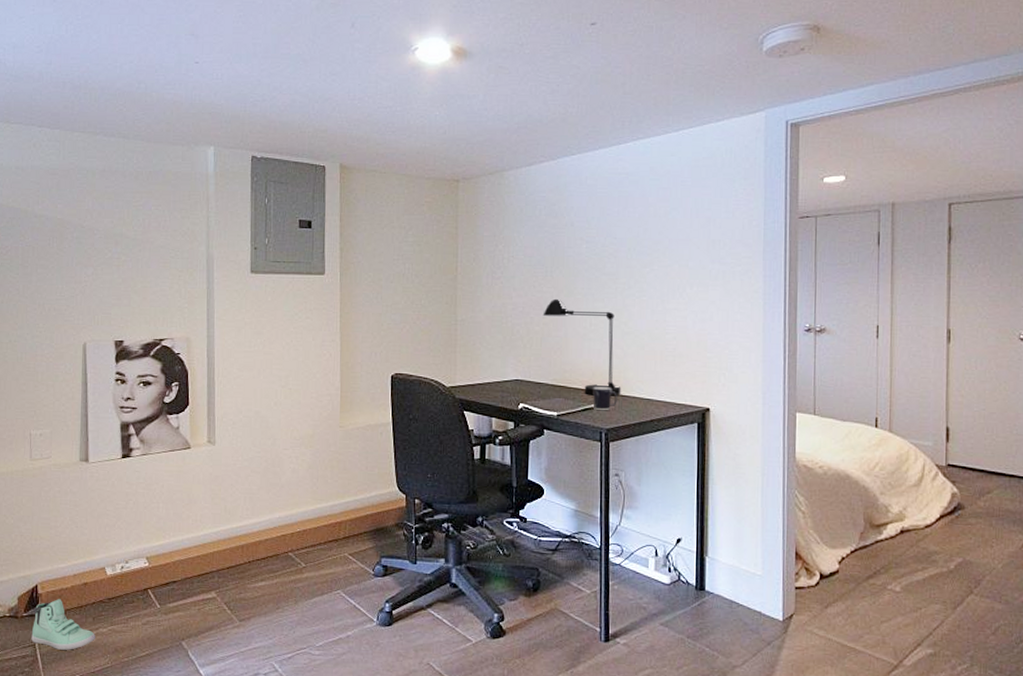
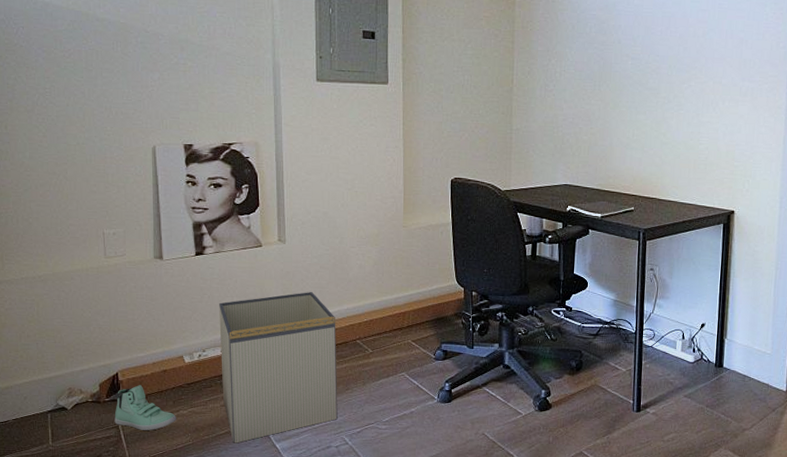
storage bin: none [144,498,267,667] -> present [219,292,338,443]
desk lamp: present [543,298,621,396] -> none [590,110,659,200]
mug: present [593,387,617,411] -> none [633,191,655,213]

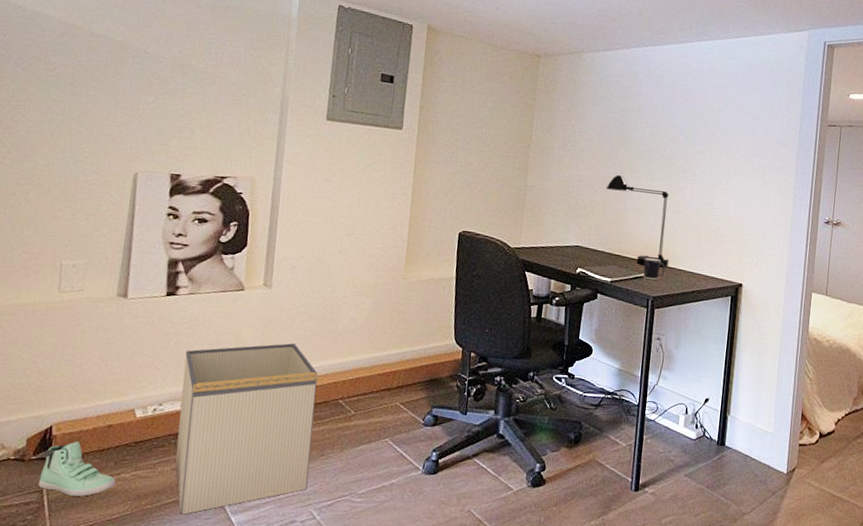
desk lamp: none [590,110,659,200] -> present [606,174,669,268]
mug: none [633,191,655,213] -> present [643,258,665,281]

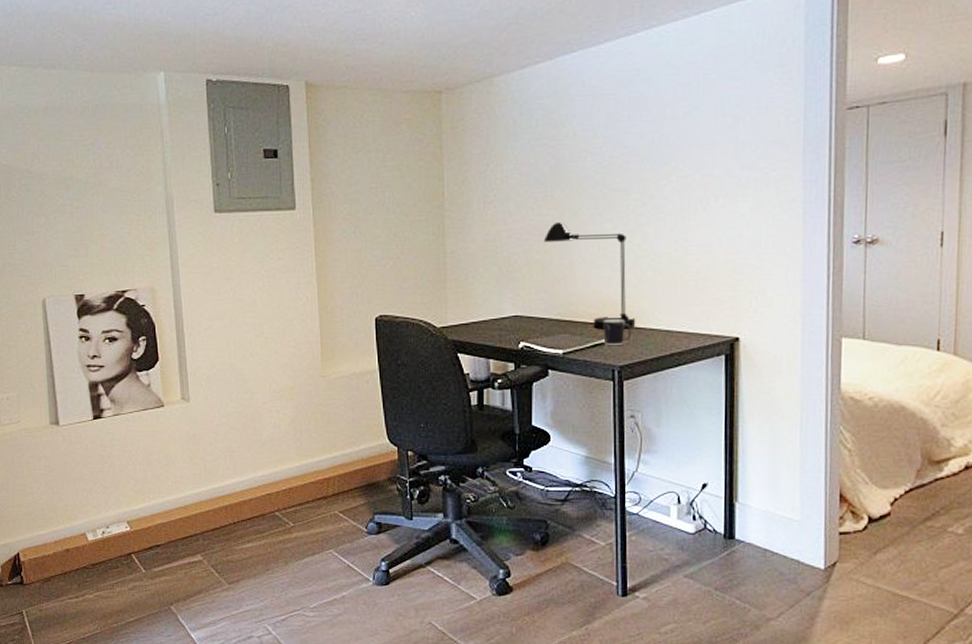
sneaker: present [38,441,116,497] -> none [17,566,82,617]
storage bin: present [175,343,318,515] -> none [121,457,258,632]

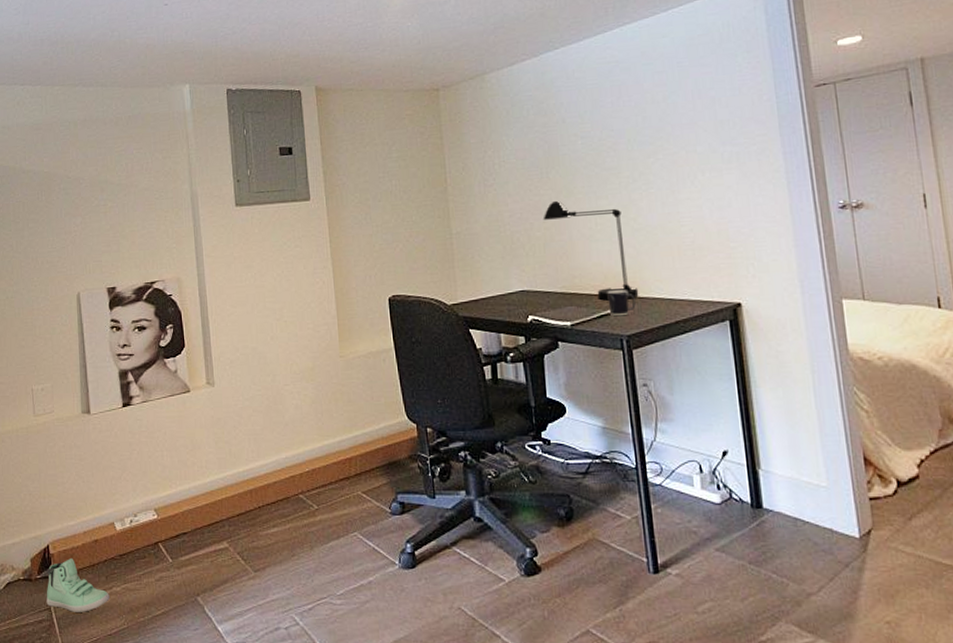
sneaker: none [17,566,82,617] -> present [46,559,110,612]

